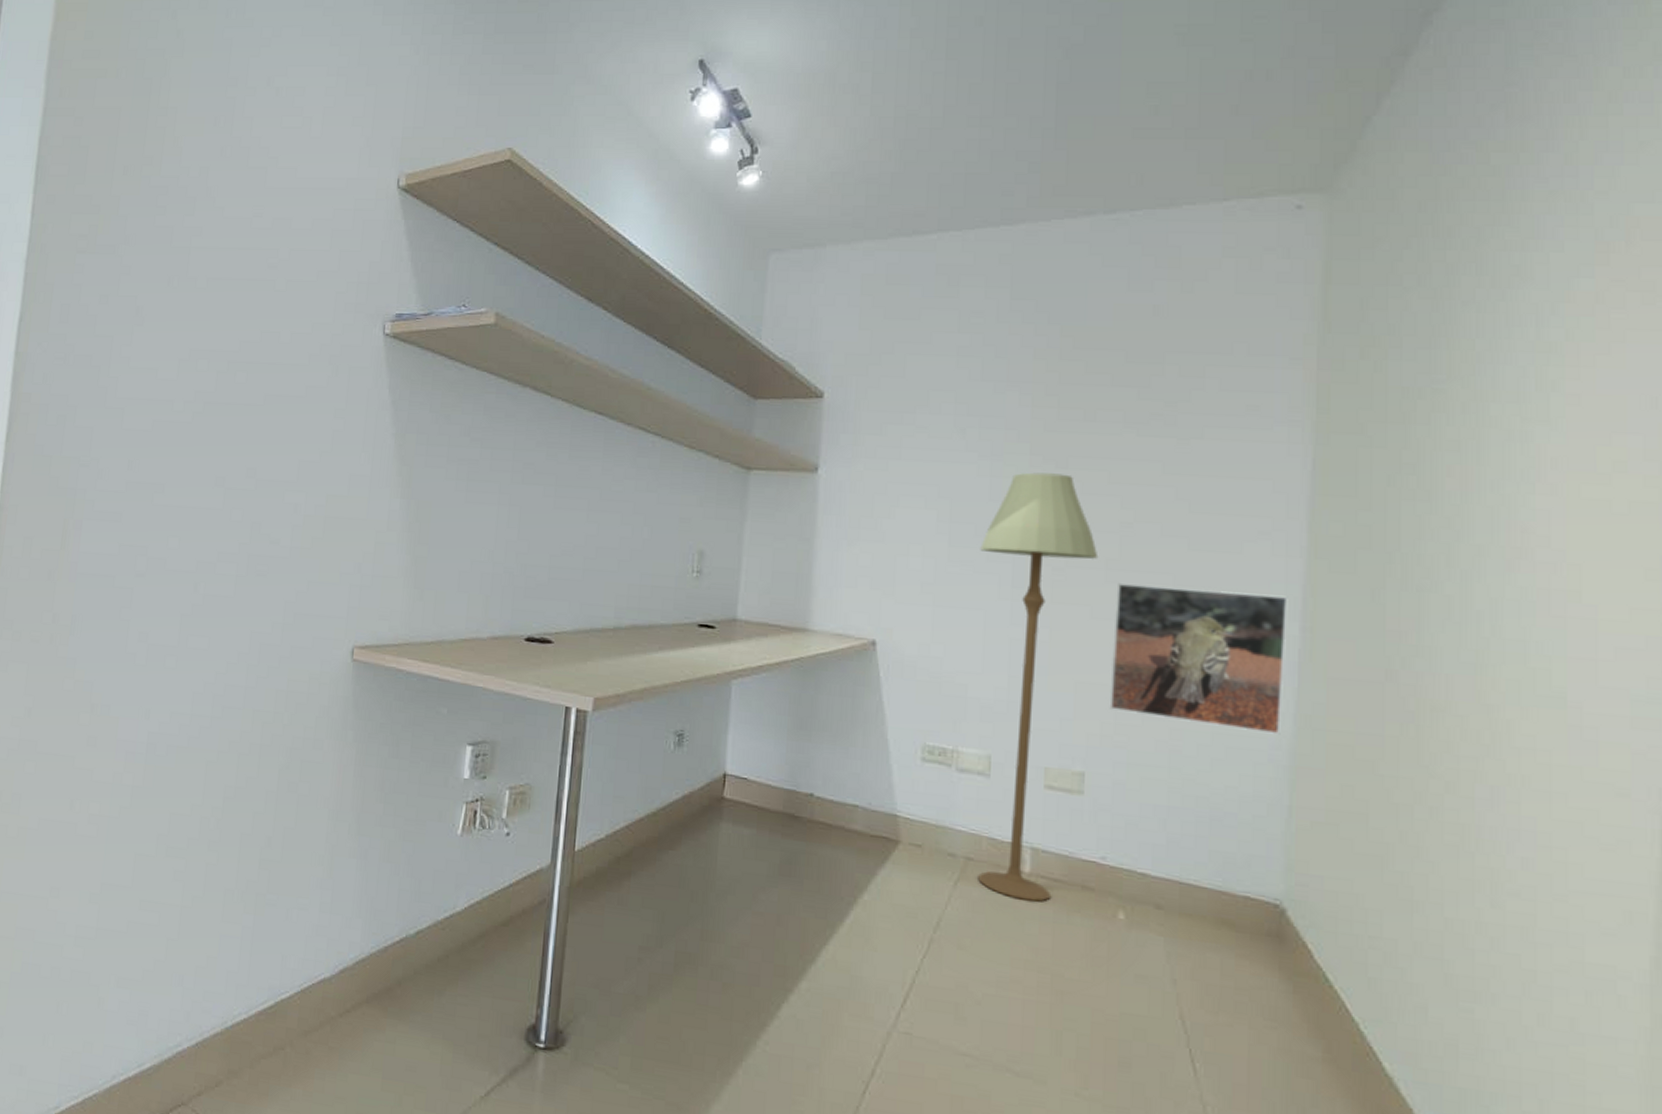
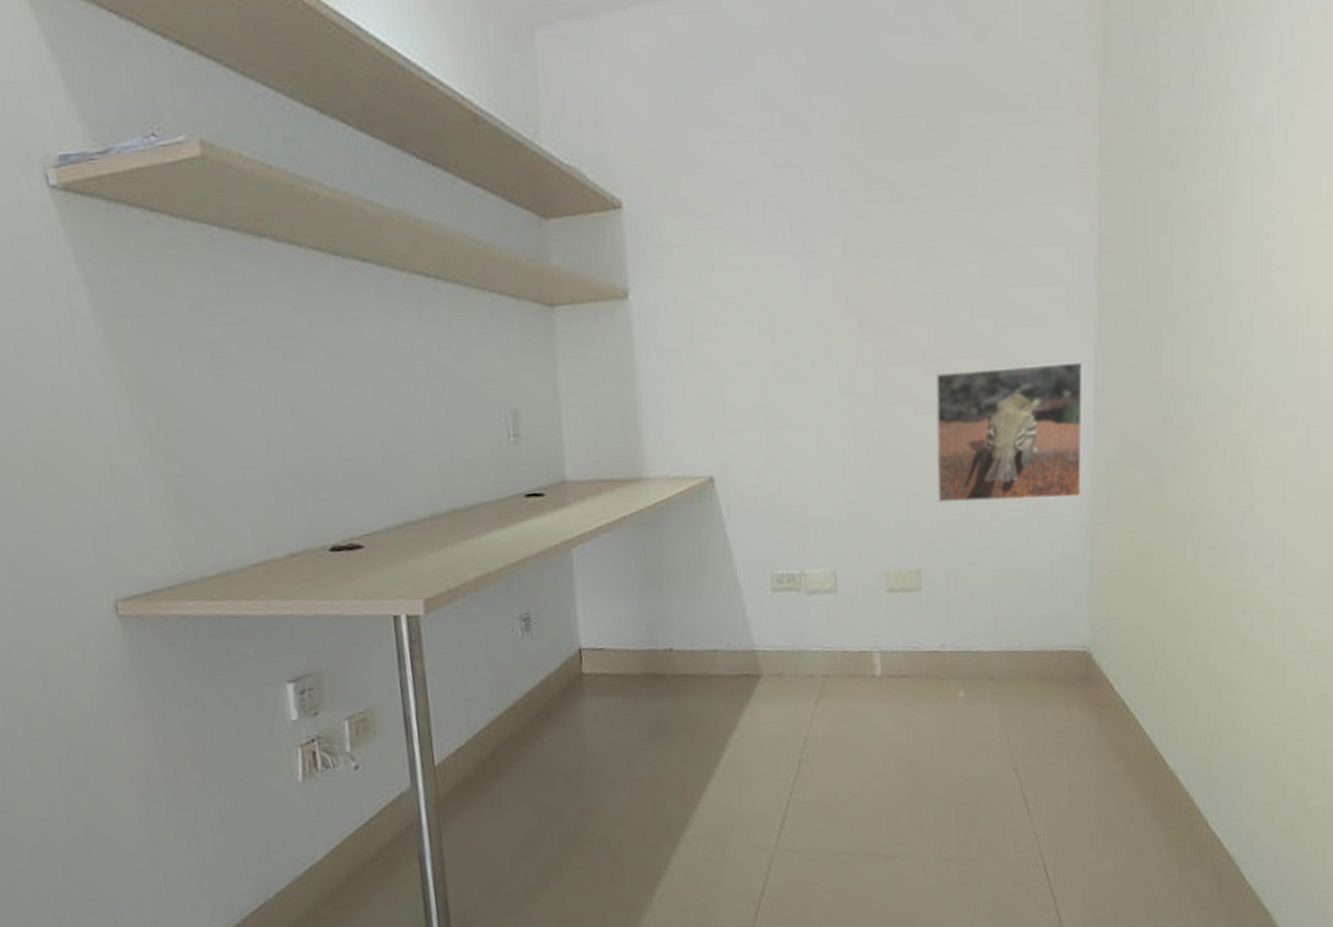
floor lamp: present [978,472,1099,902] -> none [804,264,917,703]

